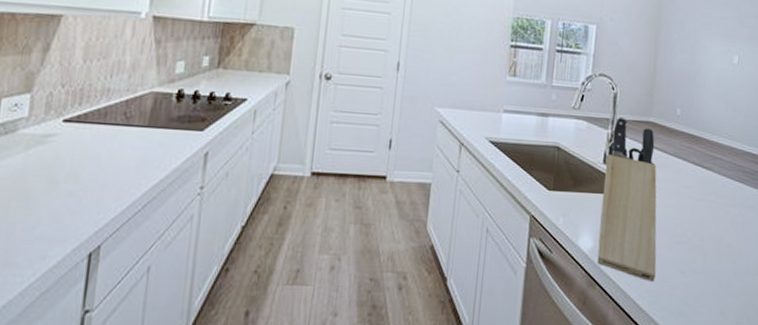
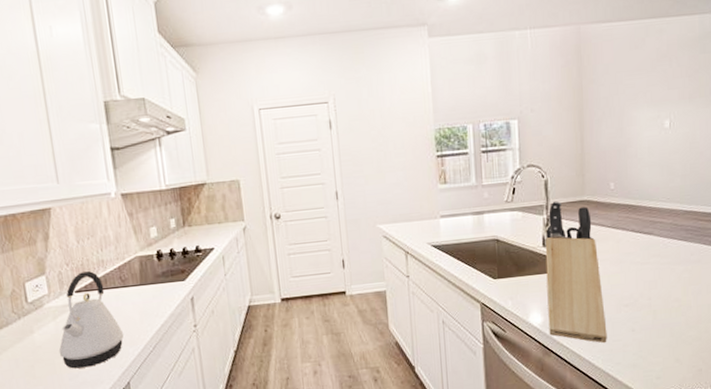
kettle: none [18,98,111,219] -> present [58,271,124,369]

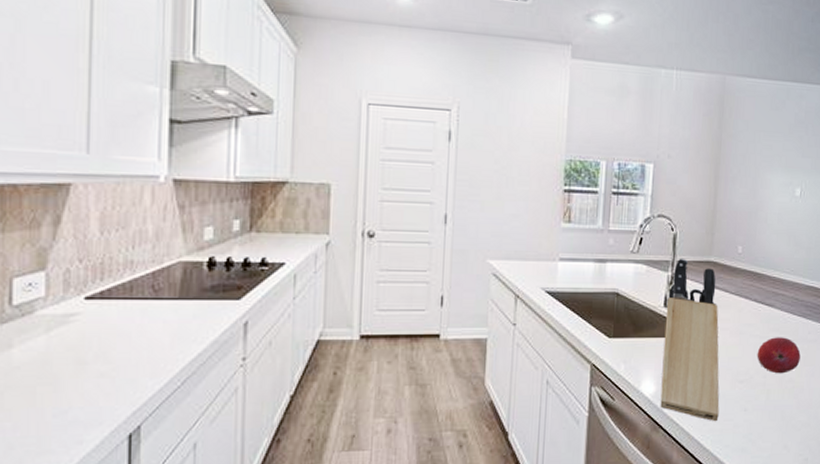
kettle: present [58,271,124,369] -> none [45,273,145,402]
fruit: none [639,261,685,295] -> present [757,337,801,374]

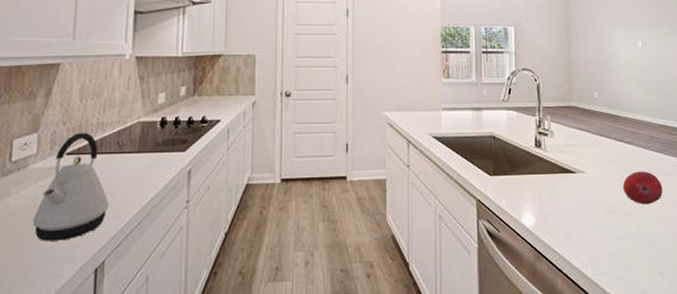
kettle: none [45,273,145,402] -> present [32,133,110,241]
knife block: present [660,258,720,422] -> none [537,104,595,251]

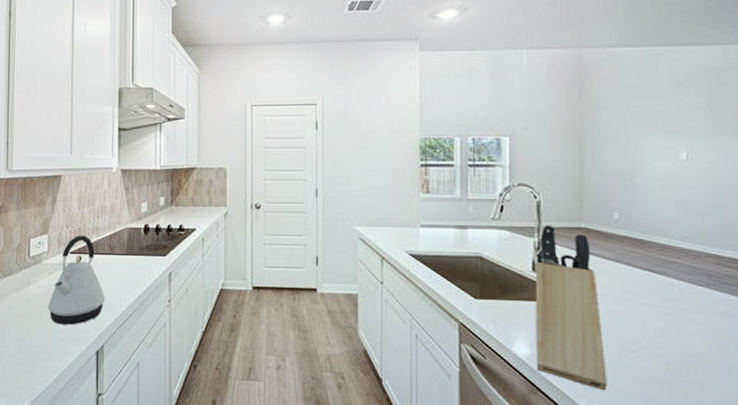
knife block: none [537,104,595,251] -> present [535,224,607,391]
fruit: present [622,171,663,205] -> none [648,307,707,347]

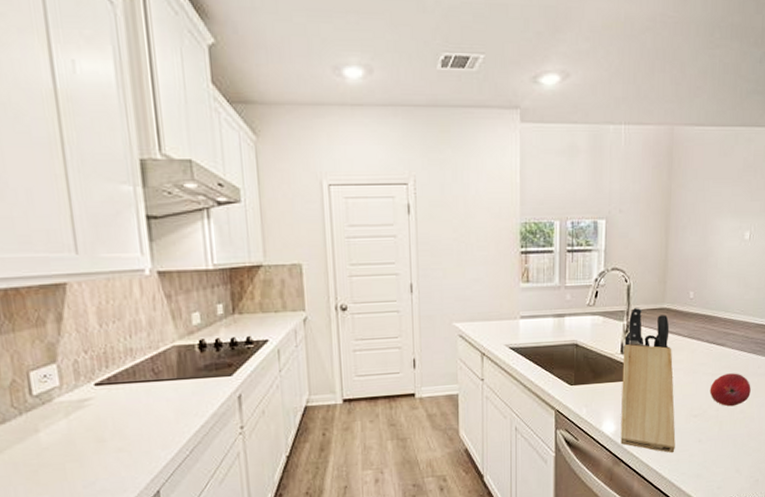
kettle: present [48,236,106,325] -> none [71,361,155,475]
fruit: none [648,307,707,347] -> present [709,373,751,407]

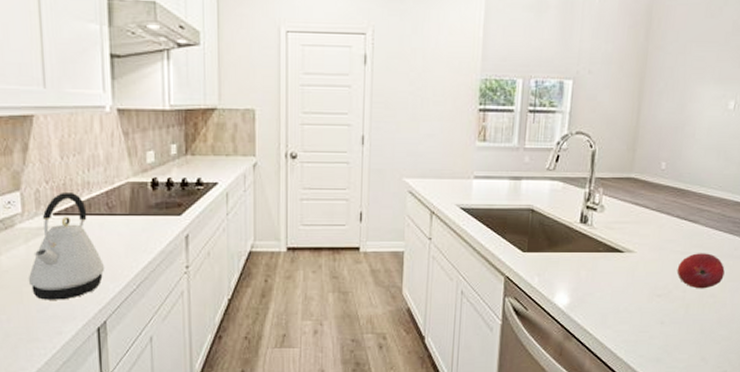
kettle: none [71,361,155,475] -> present [28,193,105,300]
knife block: present [620,307,676,454] -> none [573,174,638,333]

